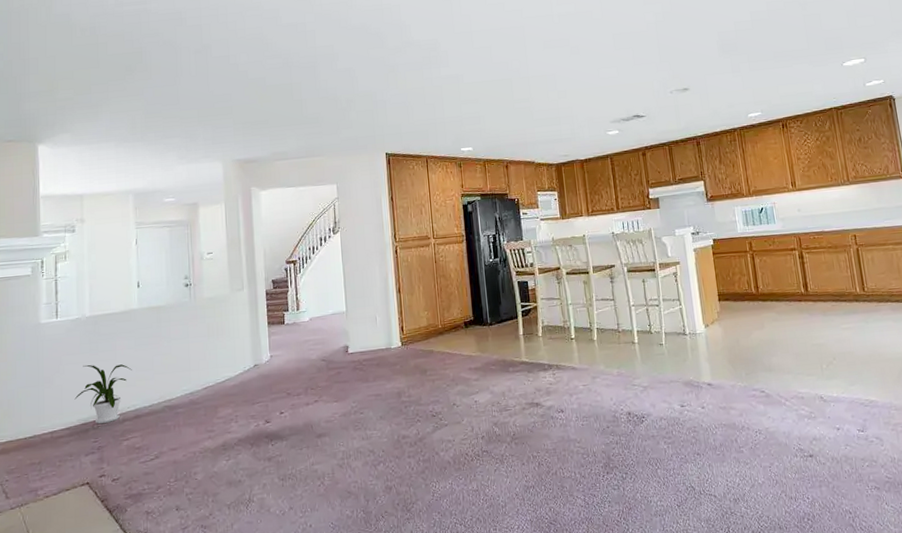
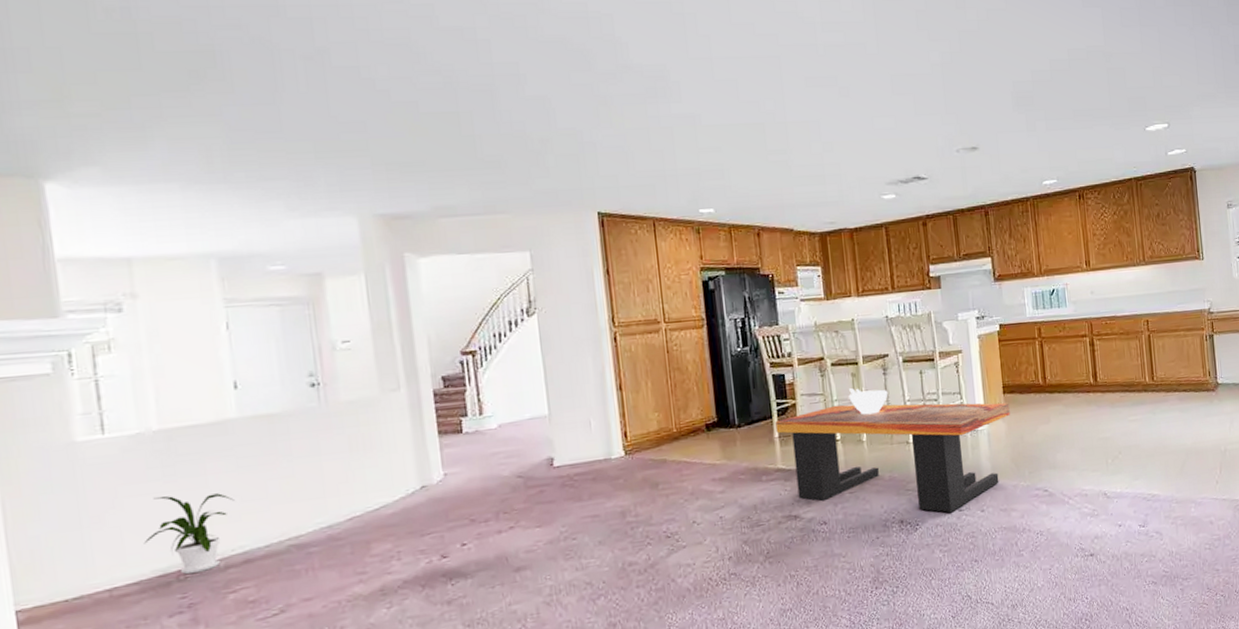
coffee table: none [520,308,726,408] -> present [775,403,1010,513]
decorative bowl: none [581,294,615,318] -> present [848,388,888,415]

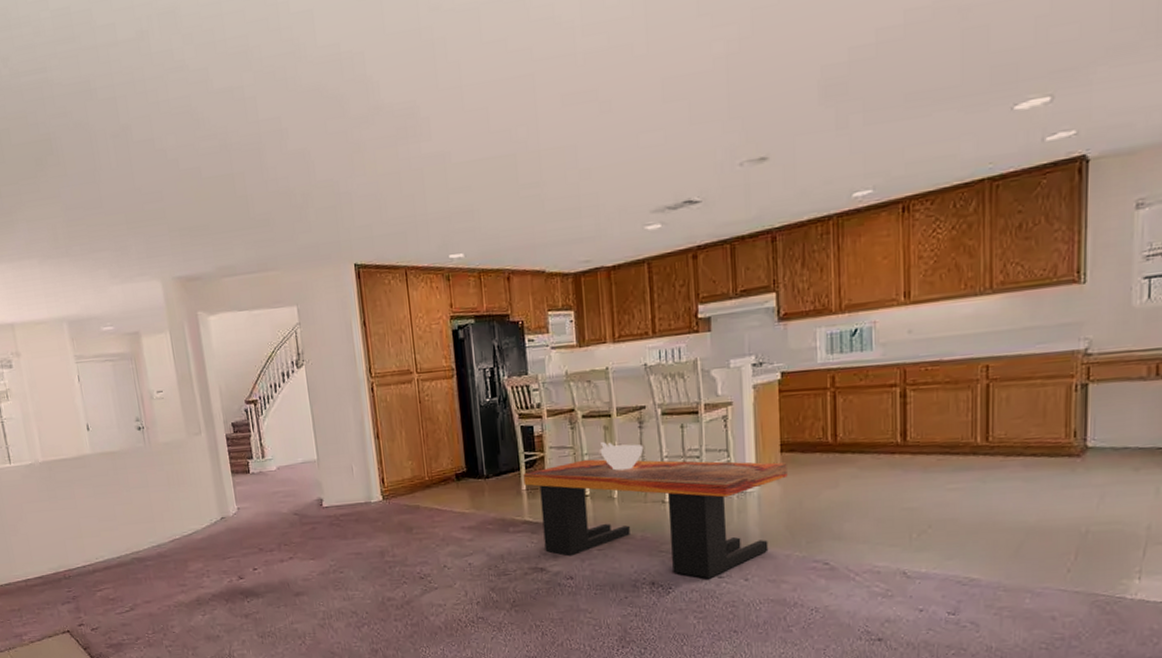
house plant: present [143,493,235,575] -> none [42,513,95,574]

